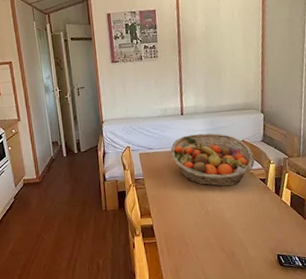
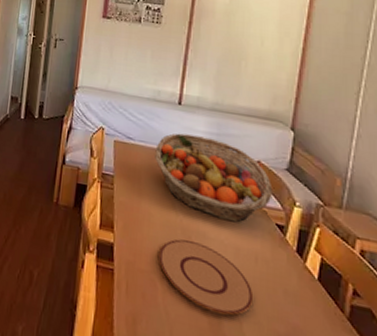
plate: none [185,206,253,248] -> present [159,239,254,316]

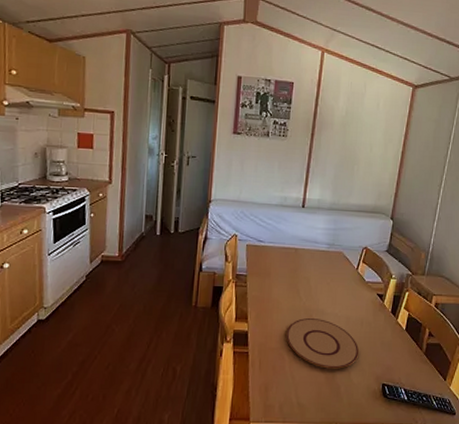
fruit basket: present [155,133,273,223] -> none [282,232,376,298]

